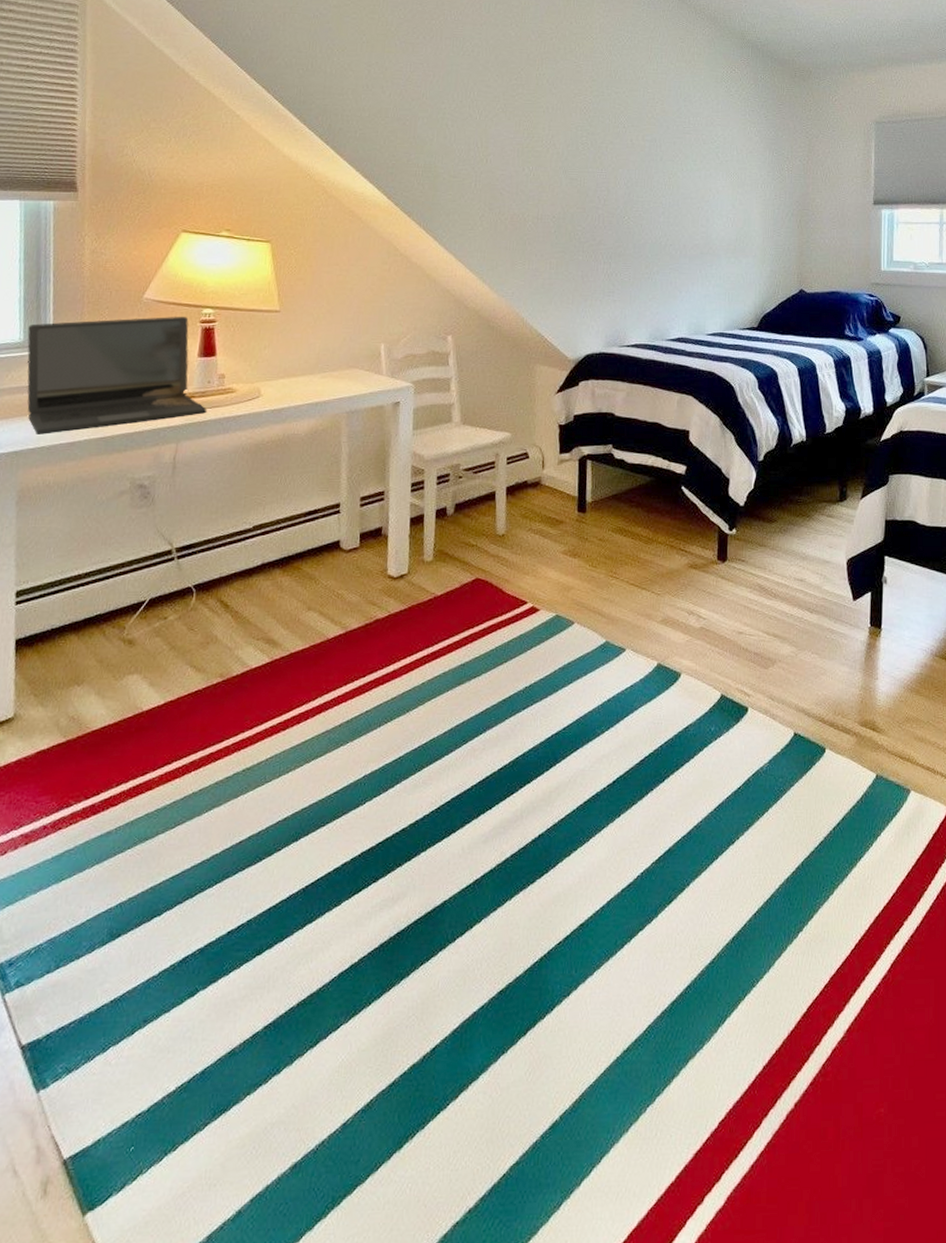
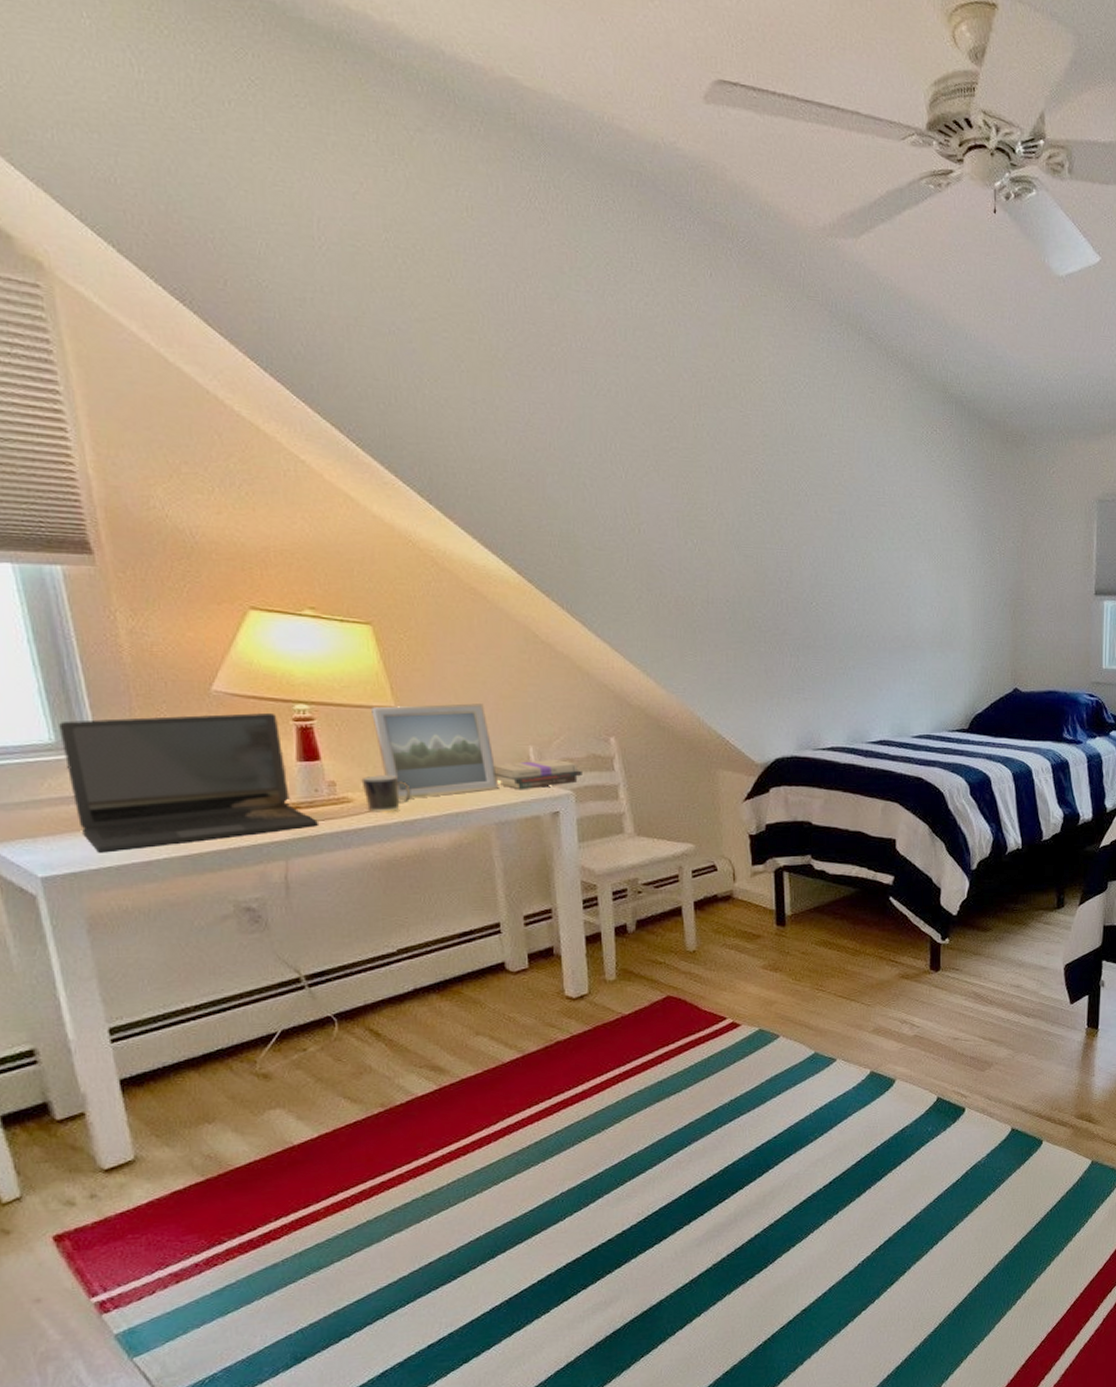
mug: none [244,369,283,402] -> present [361,775,411,813]
picture frame: none [260,307,354,391] -> present [372,703,499,800]
books: none [350,355,422,383] -> present [494,758,582,790]

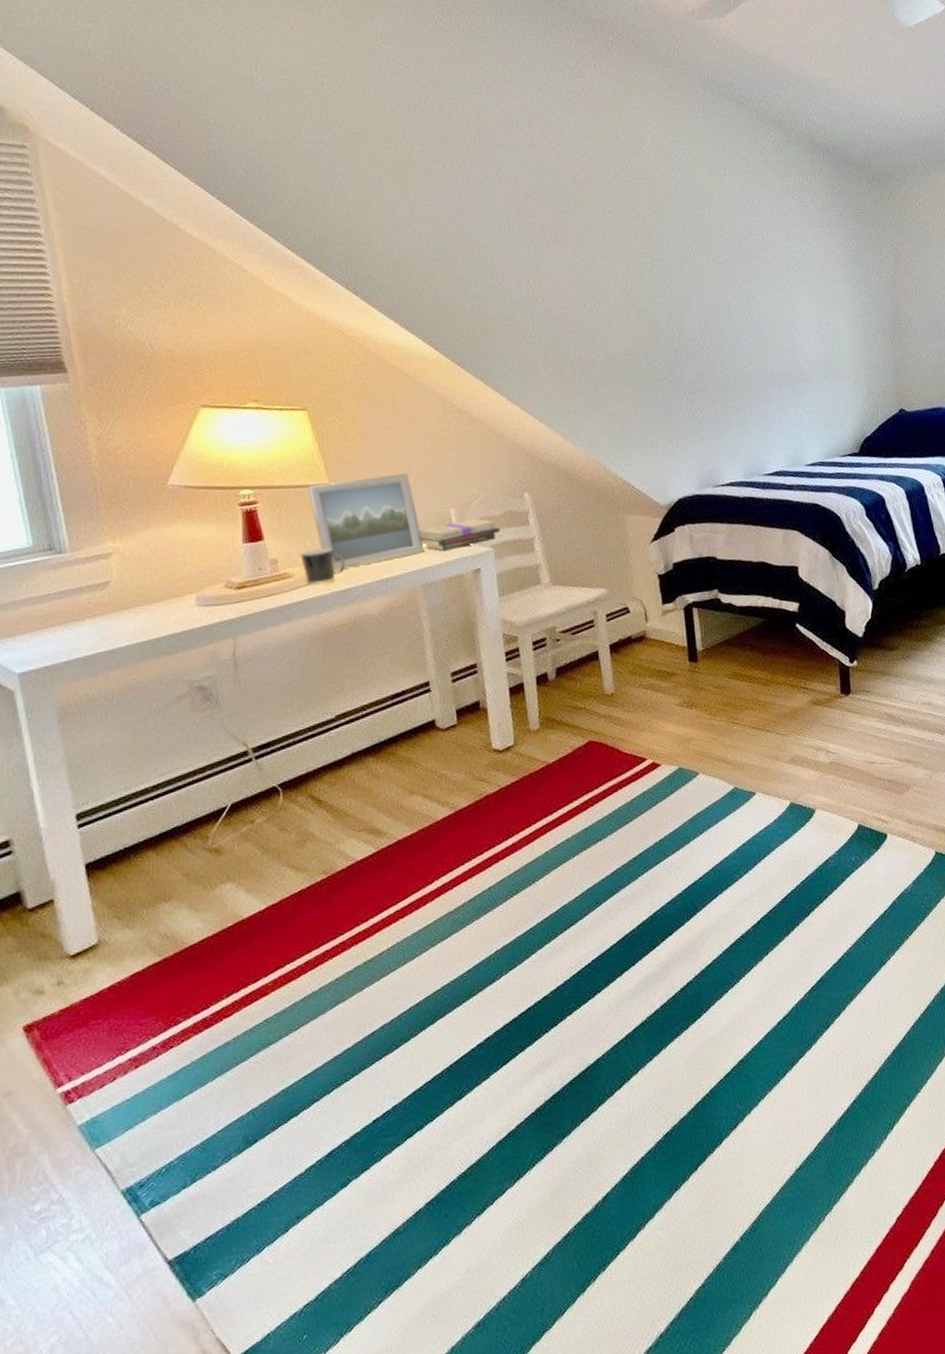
laptop: present [59,713,318,853] -> none [36,501,262,646]

